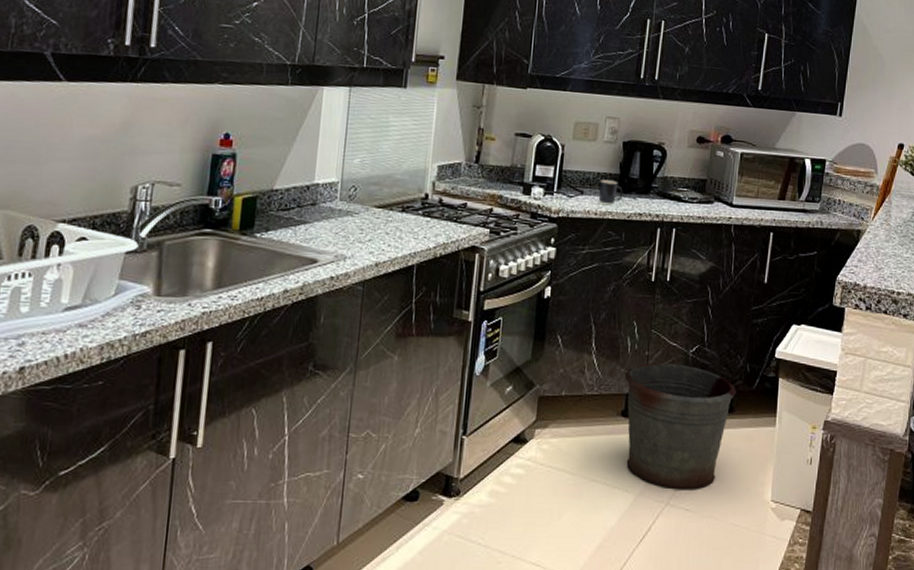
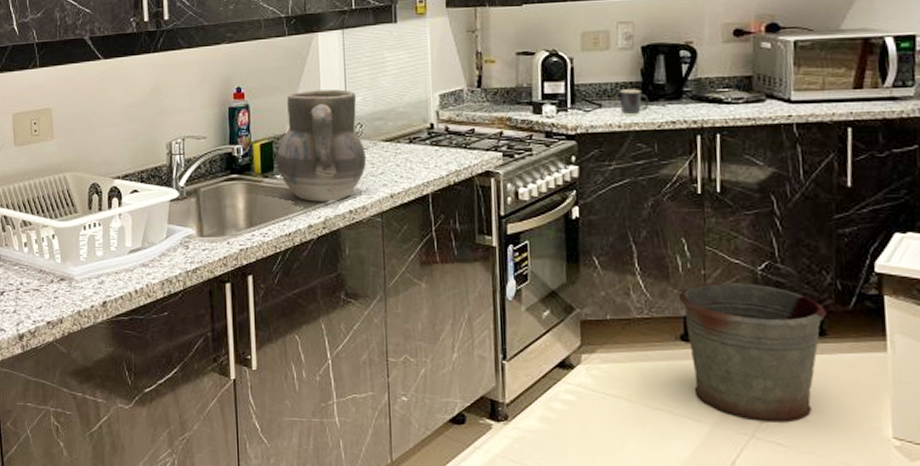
ceramic jug: none [258,146,356,266] -> present [276,89,366,202]

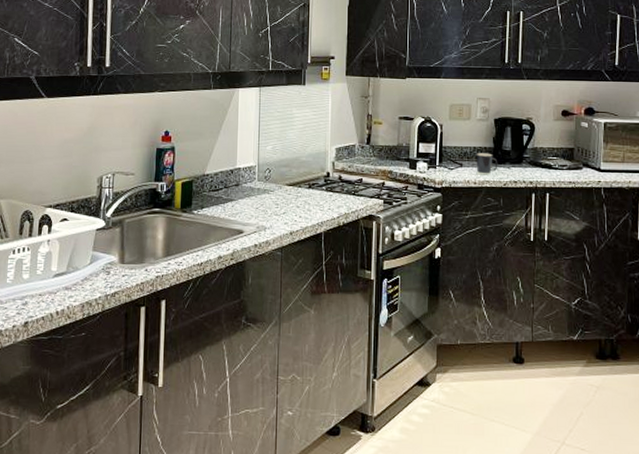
ceramic jug: present [276,89,366,202] -> none [194,138,272,236]
bucket: present [678,282,827,423] -> none [513,314,620,431]

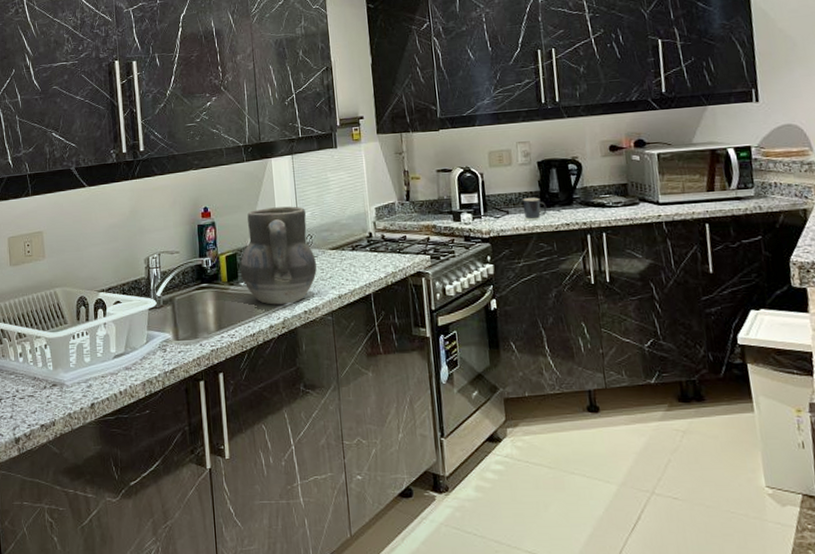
ceramic jug: none [194,138,272,236] -> present [240,206,317,305]

